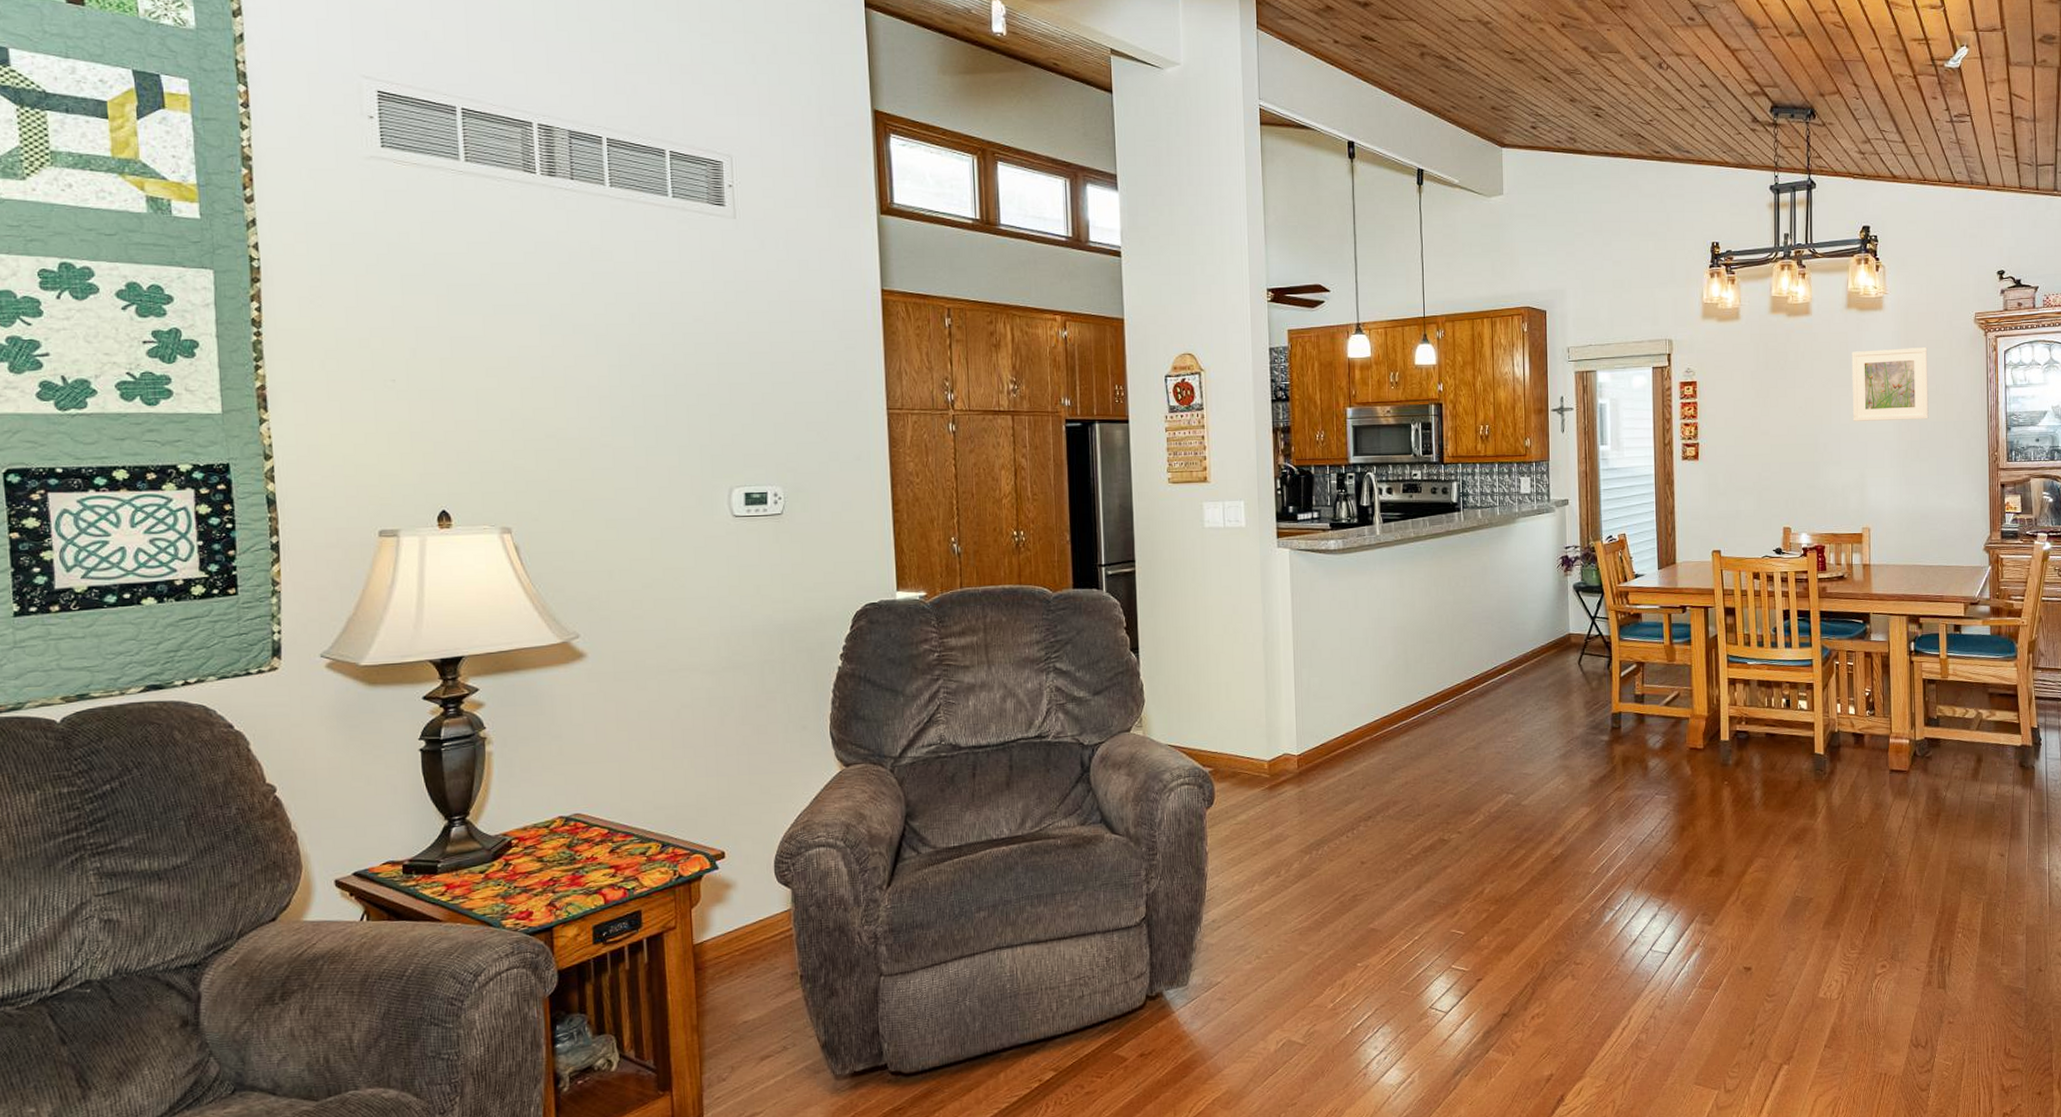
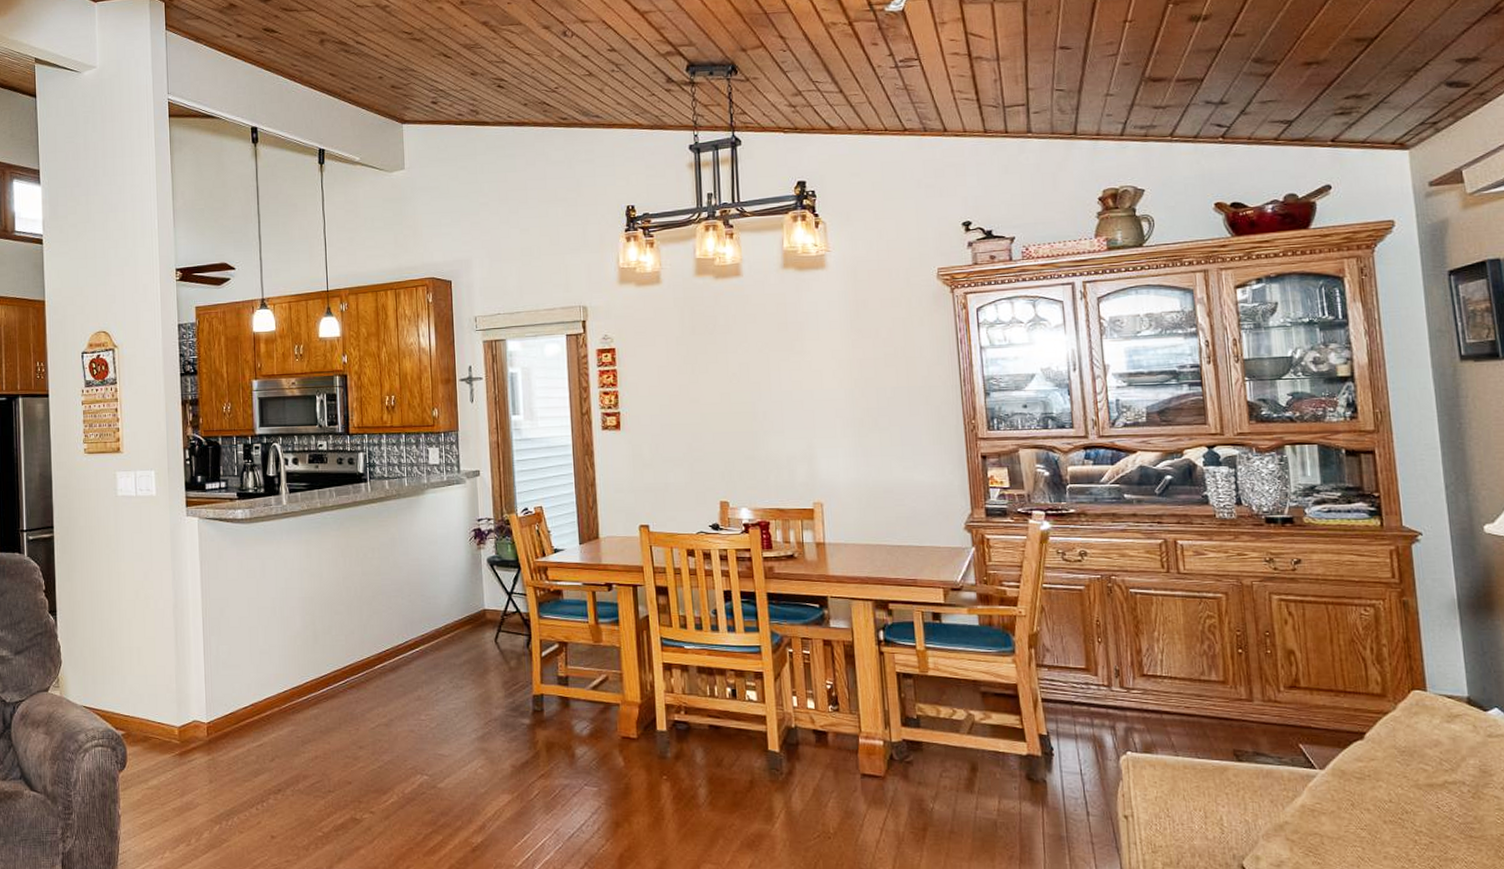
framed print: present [1851,347,1929,421] -> none [791,307,887,388]

